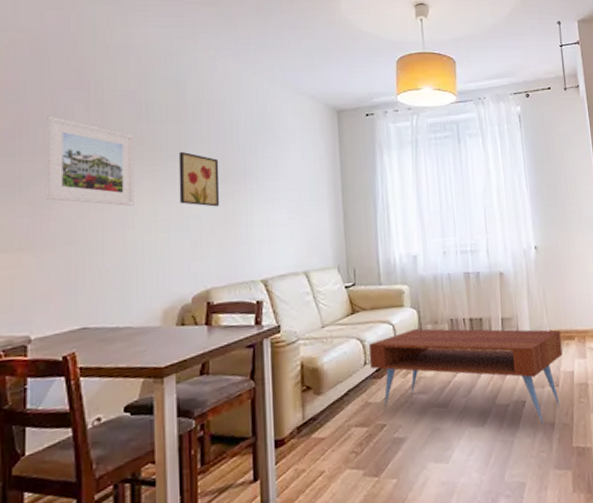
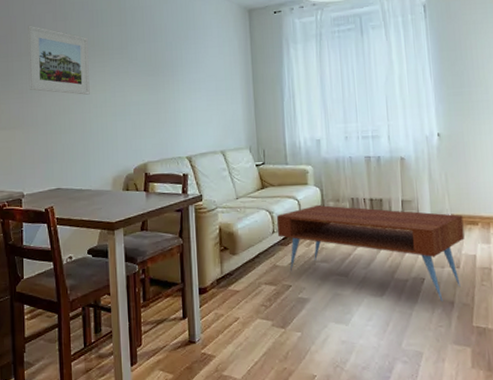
wall art: present [178,151,220,207] -> none [121,50,153,96]

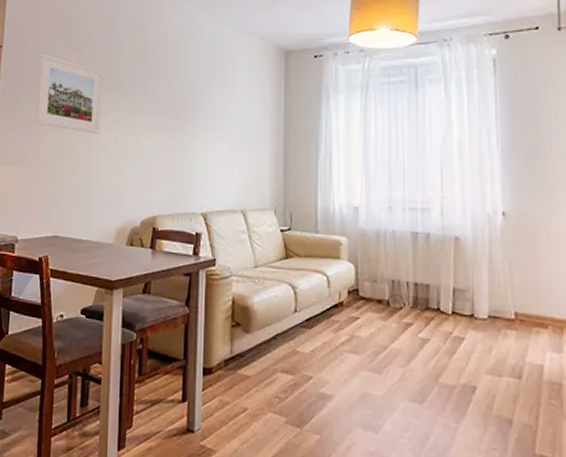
coffee table: present [276,205,465,303] -> none [300,284,530,420]

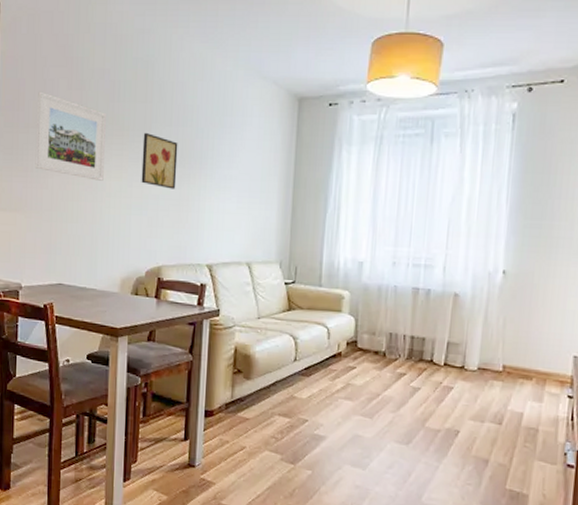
wall art: none [136,87,171,140] -> present [141,132,178,189]

